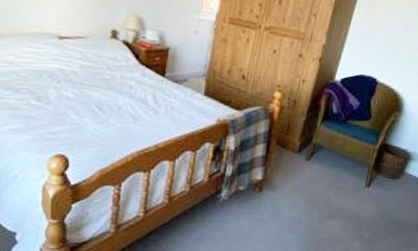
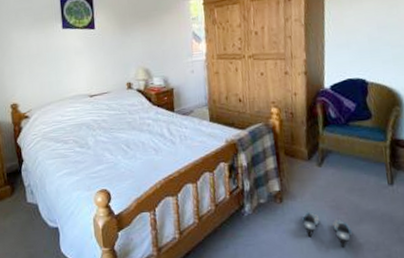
slippers: none [276,204,320,240] -> present [302,212,352,248]

